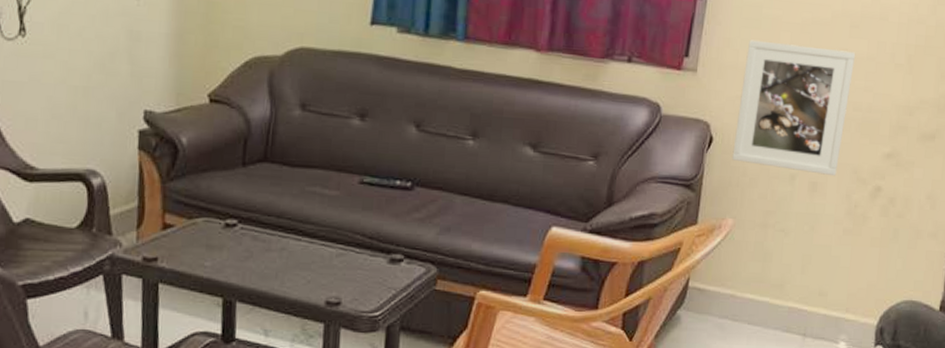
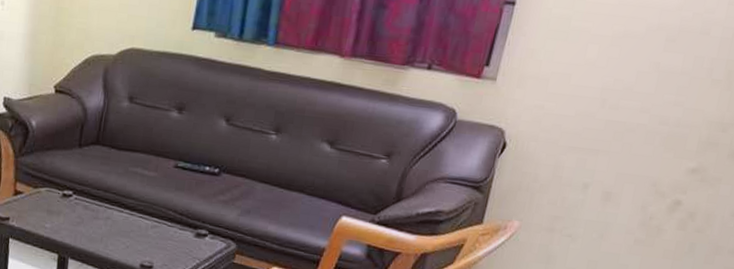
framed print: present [732,39,856,177] -> none [524,51,669,188]

